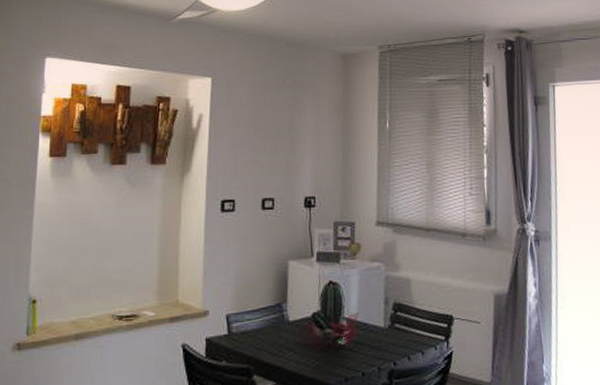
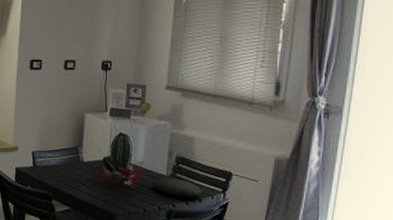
plate: none [371,330,424,352] -> present [153,178,202,198]

